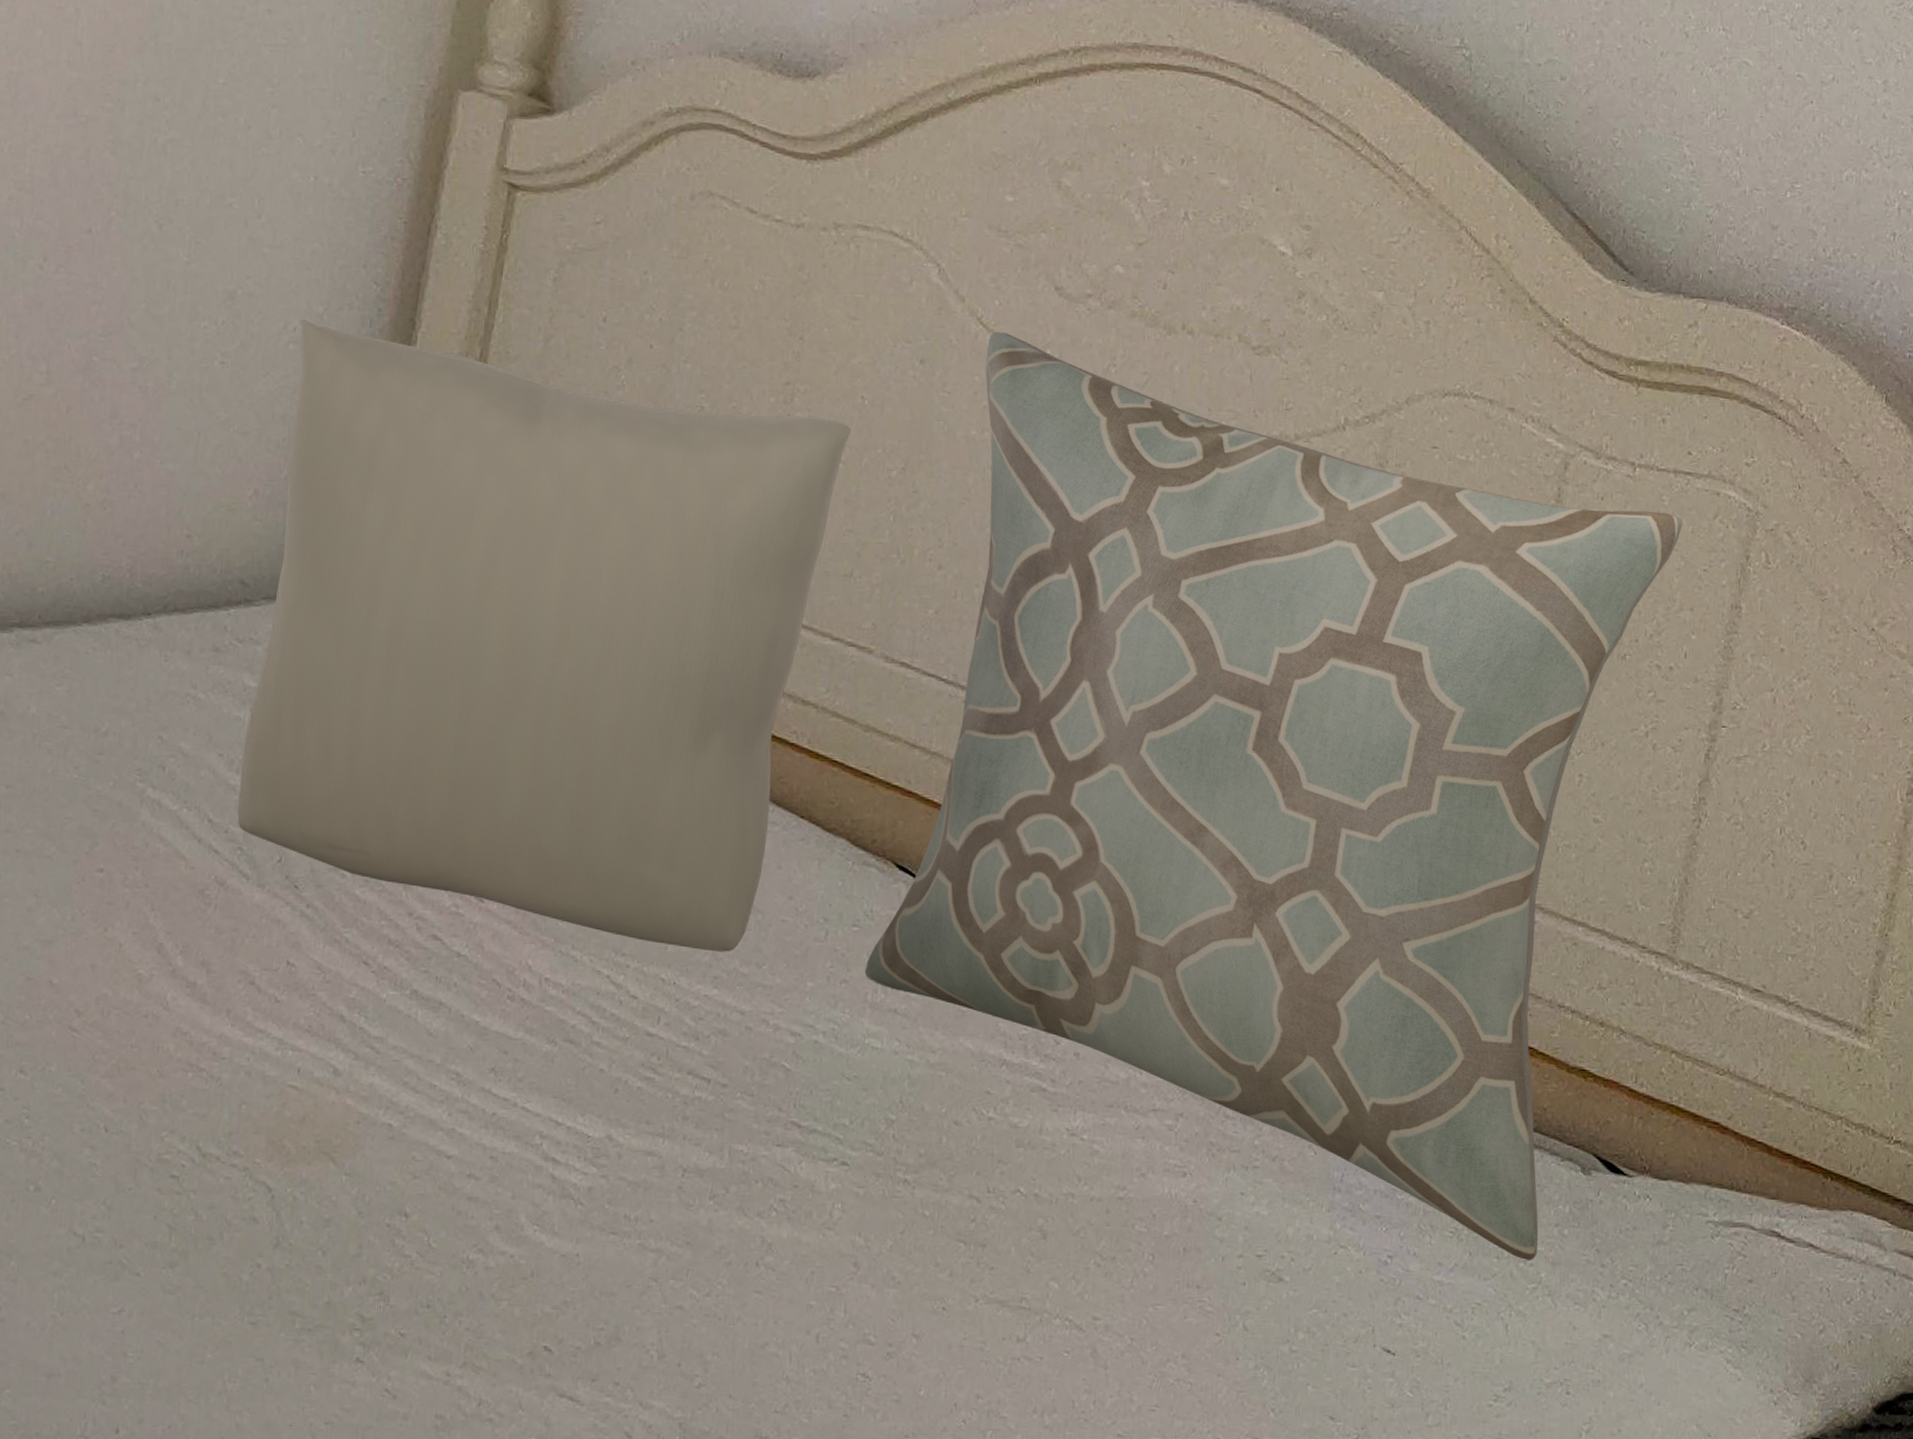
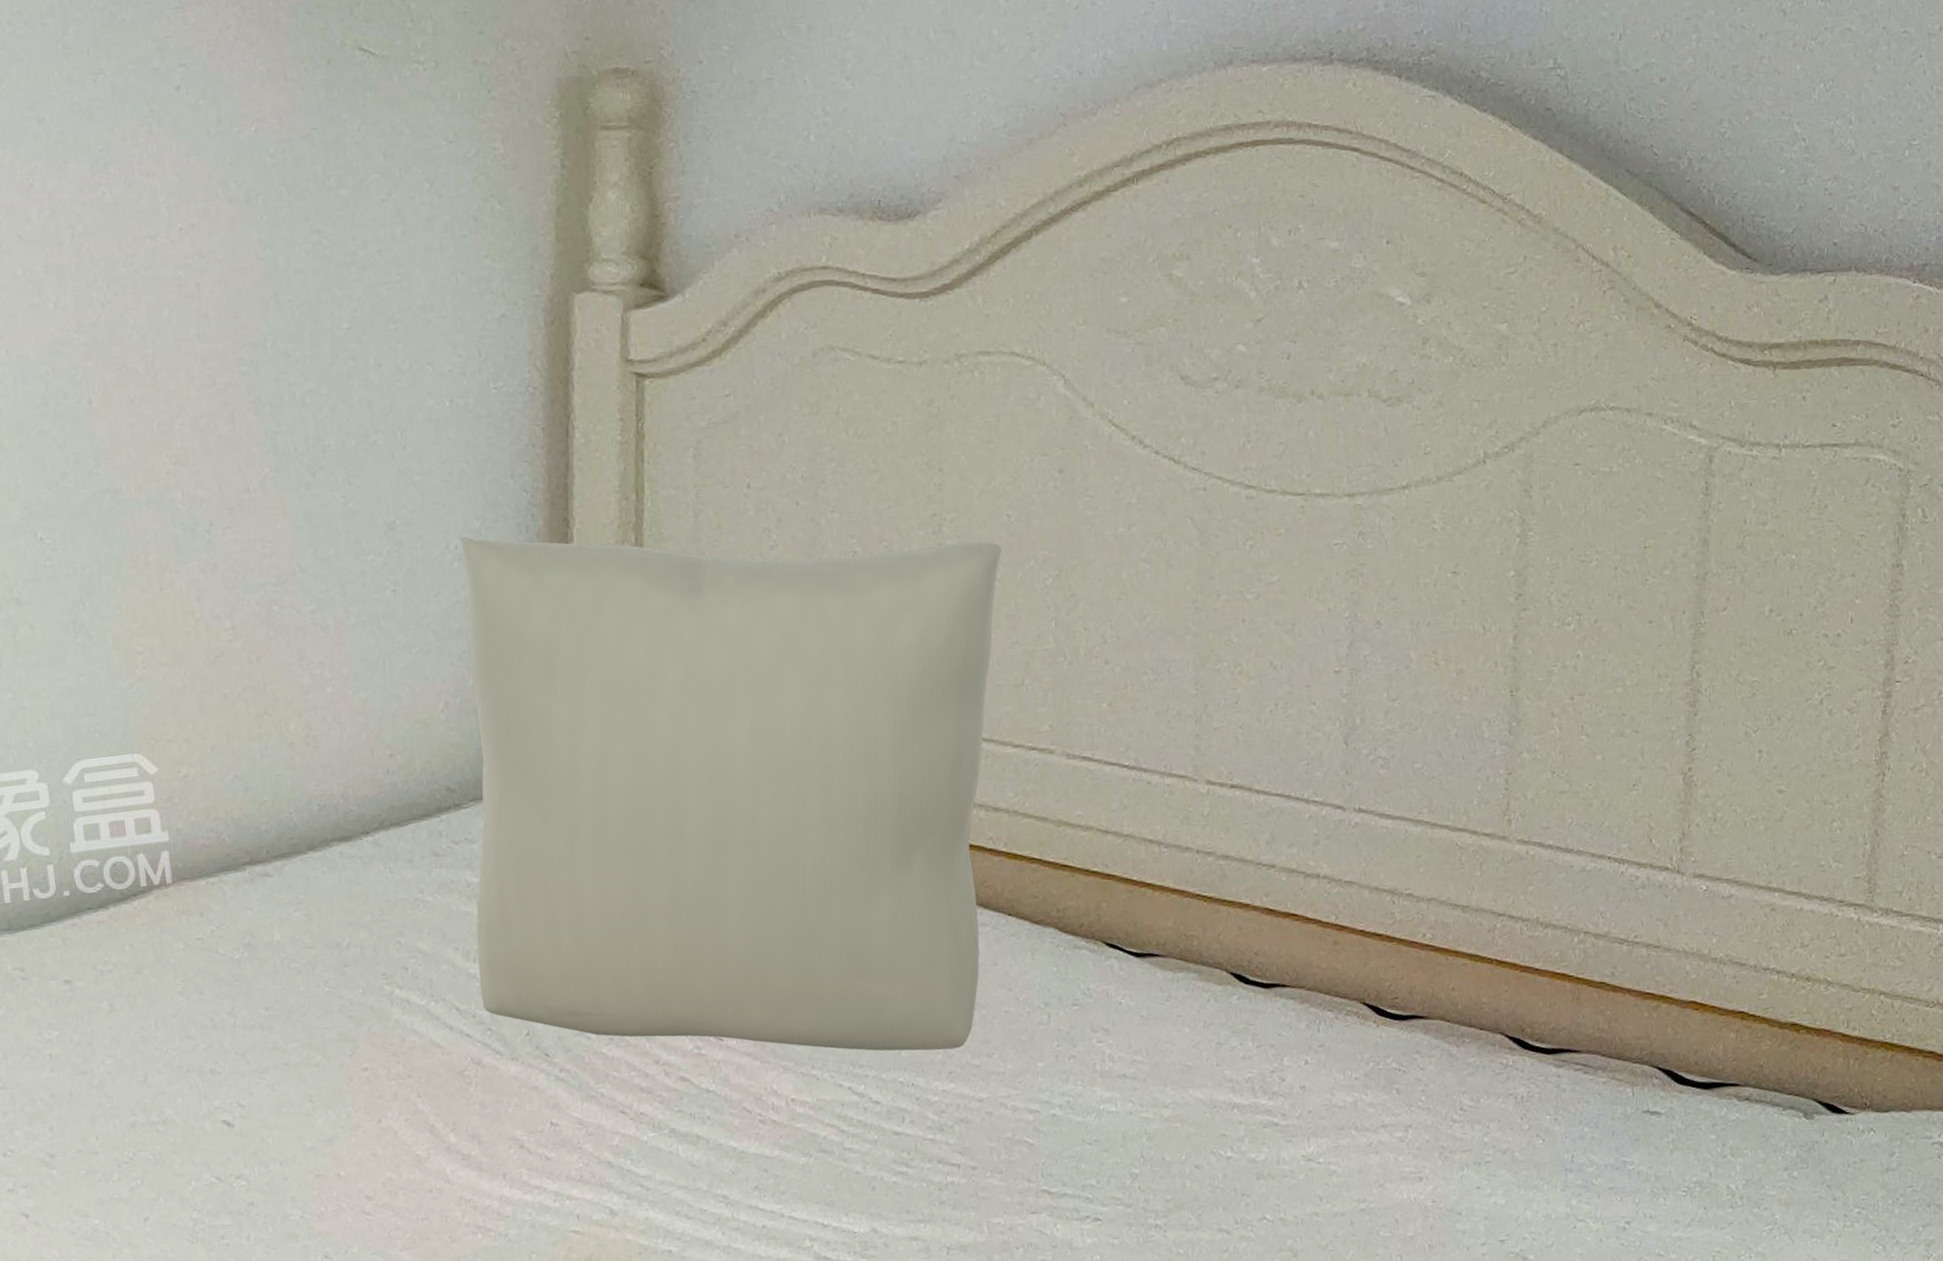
pillow: present [864,331,1683,1261] -> none [1090,429,1835,1206]

